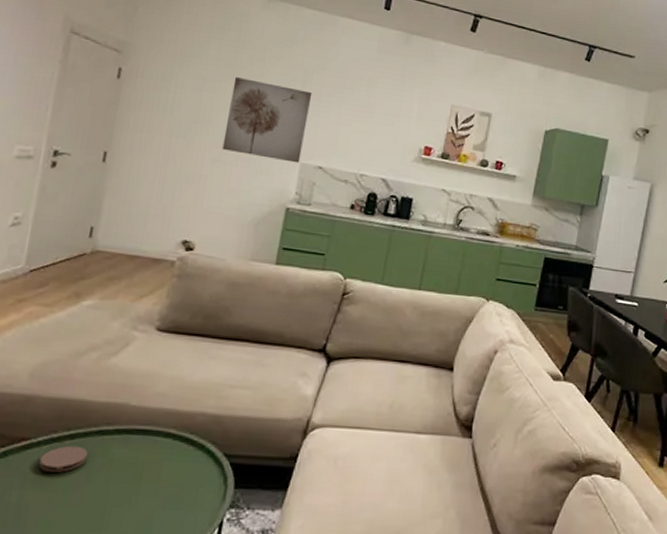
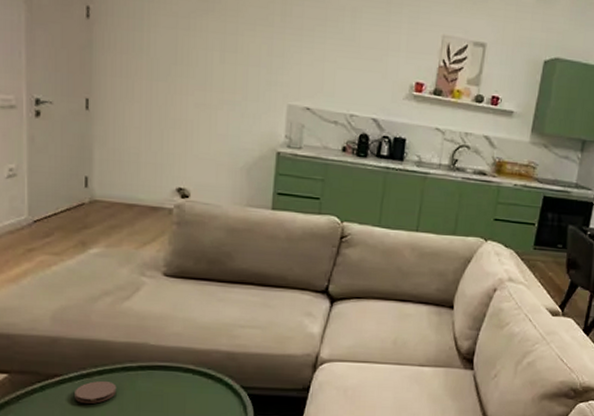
wall art: present [222,77,313,163] -> none [205,12,293,105]

